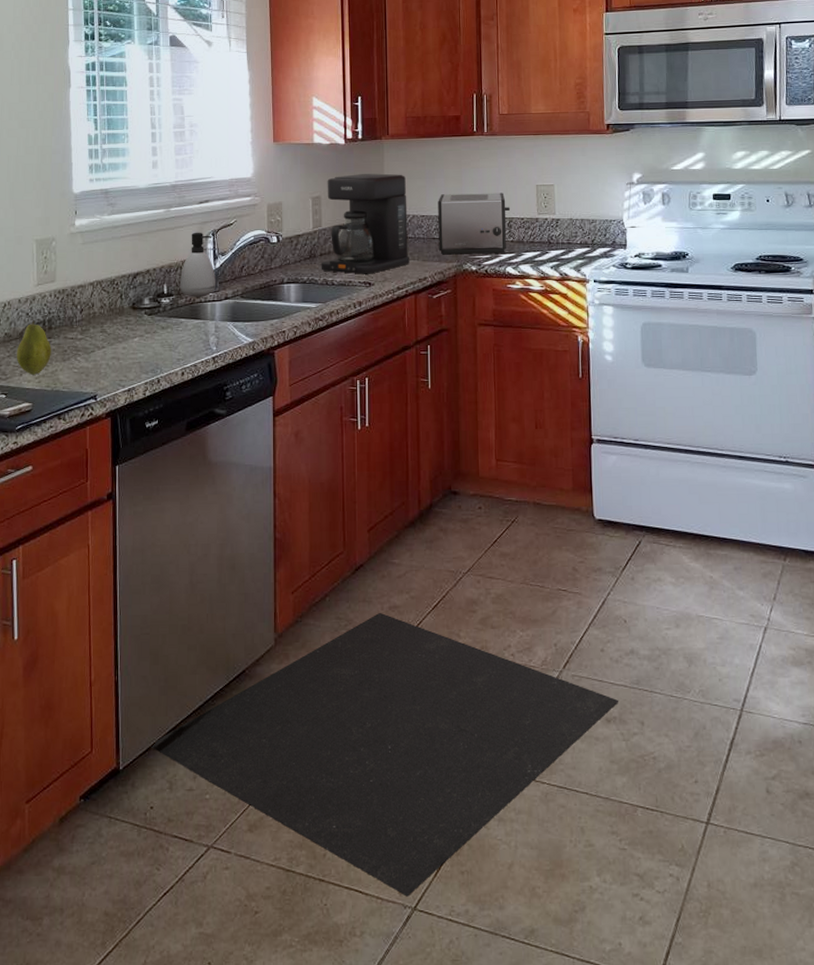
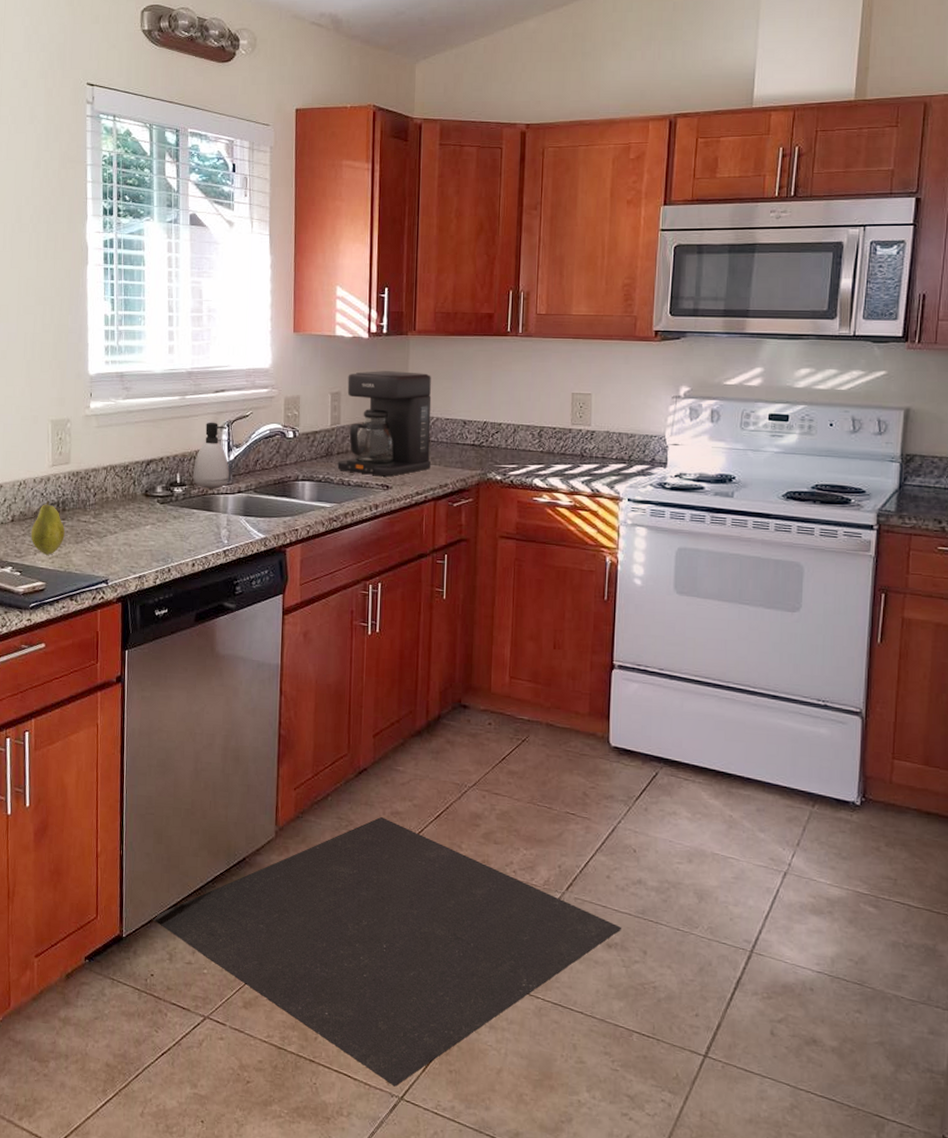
toaster: present [438,193,511,255] -> none [462,397,542,464]

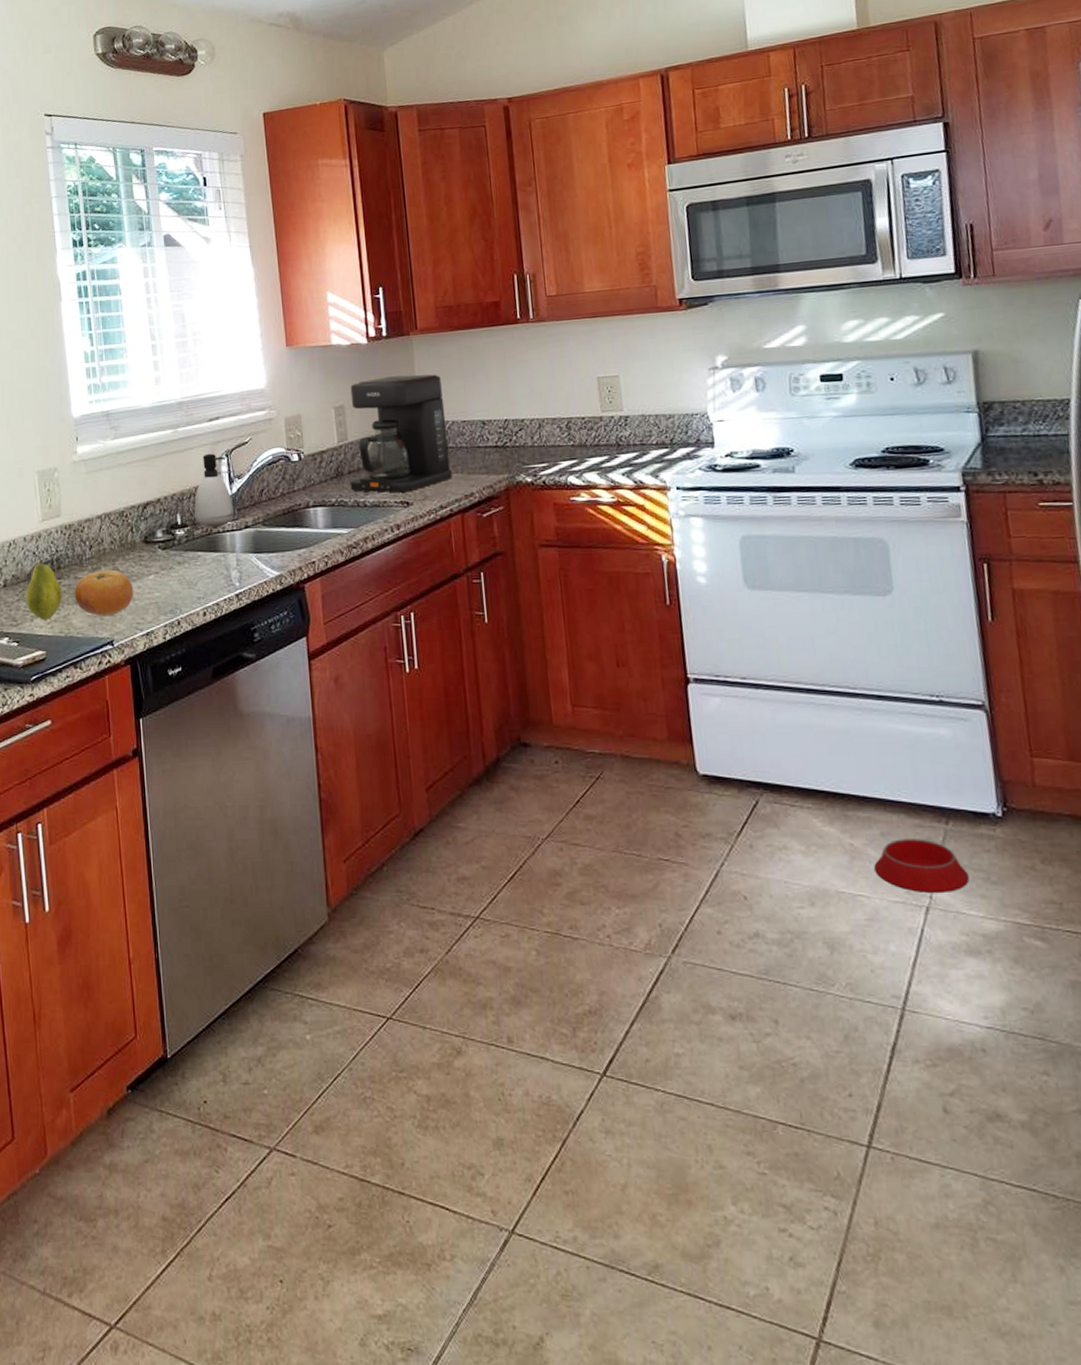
fruit: none [76,516,131,558] -> present [74,569,134,617]
floor mat: present [152,817,622,1087] -> none [199,885,745,1218]
pet bowl: none [747,815,824,862] -> present [874,839,970,892]

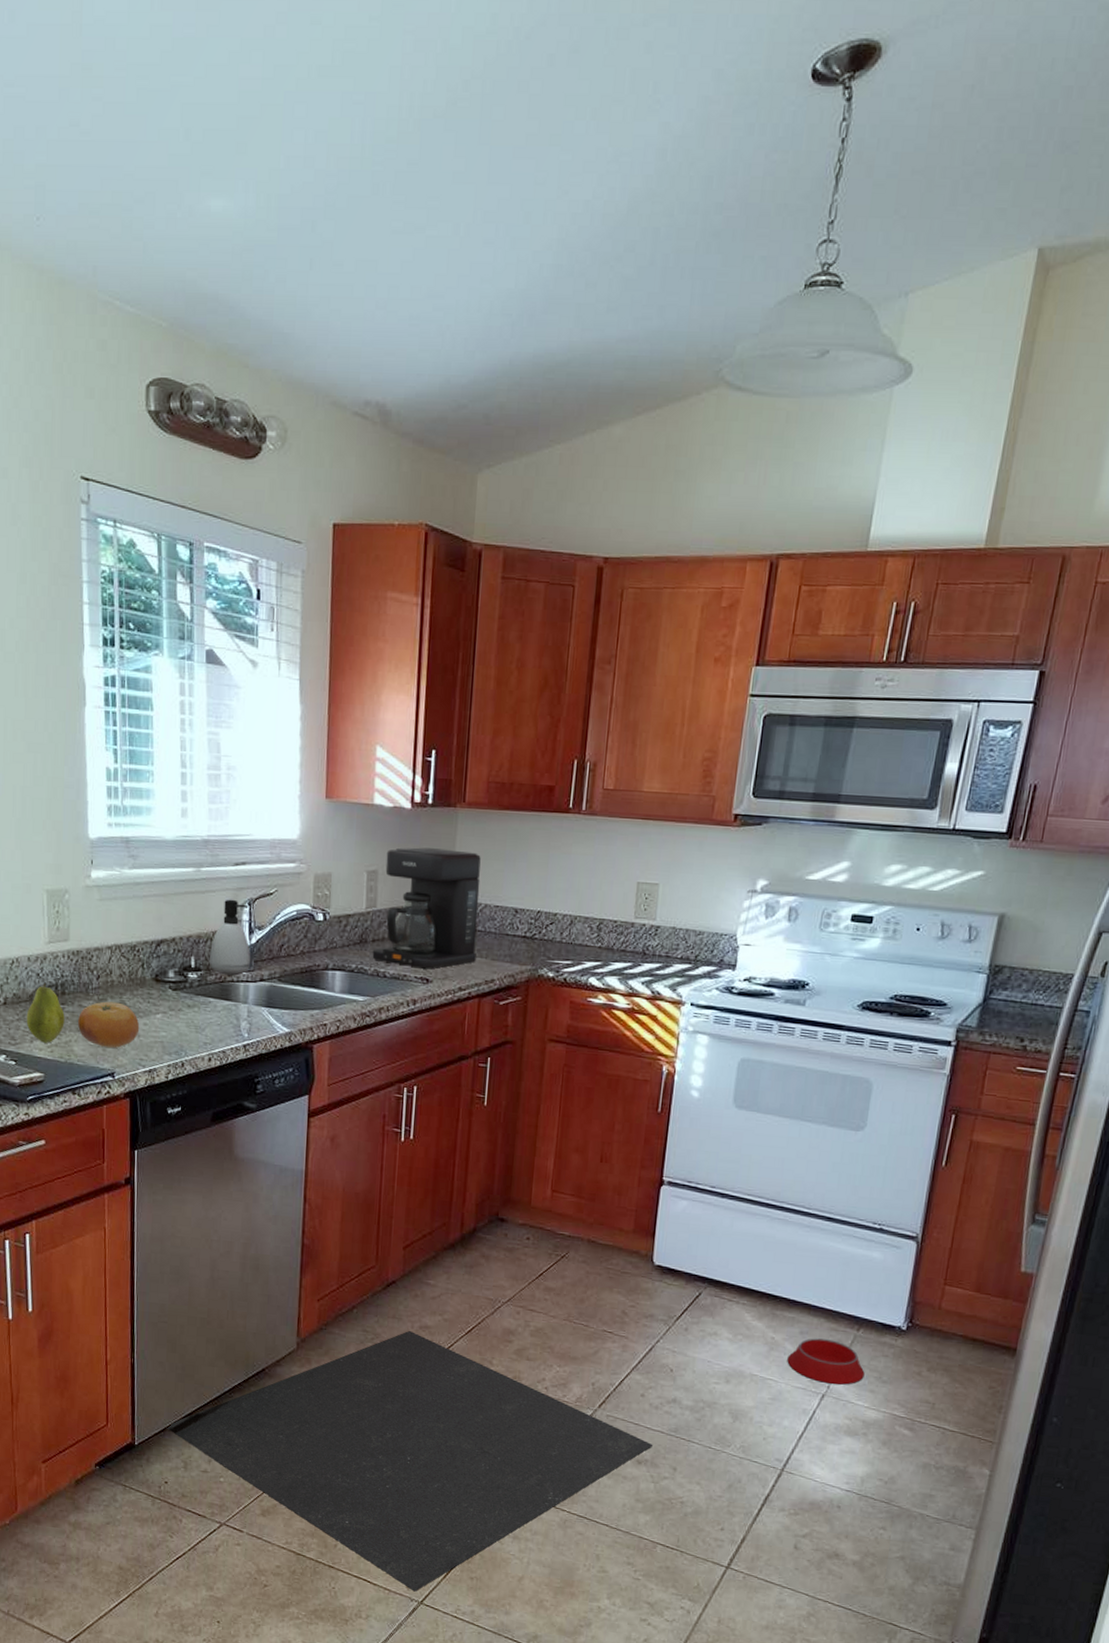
floor mat: none [199,885,745,1218] -> present [166,1331,654,1592]

